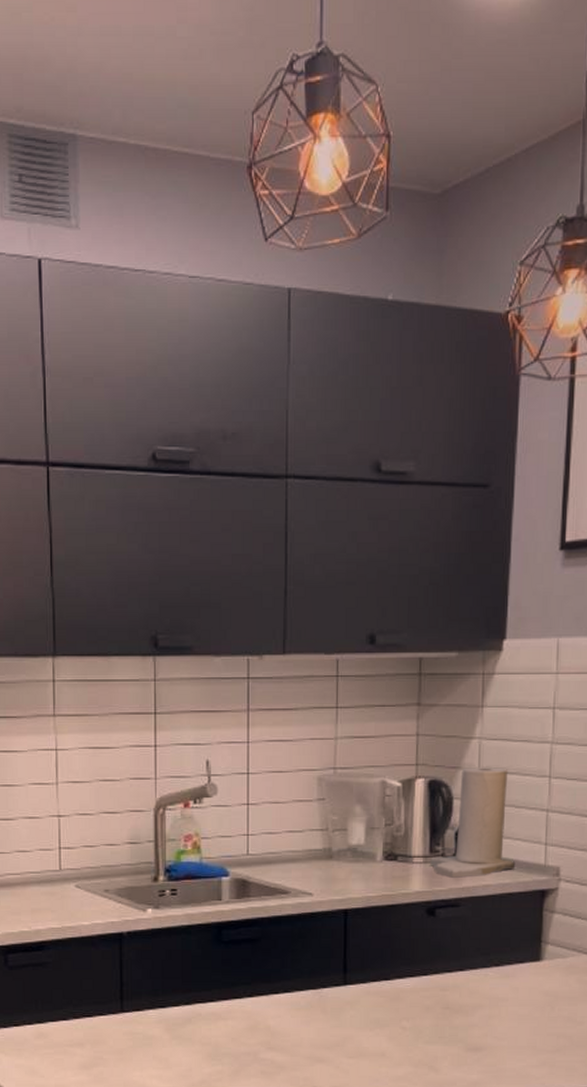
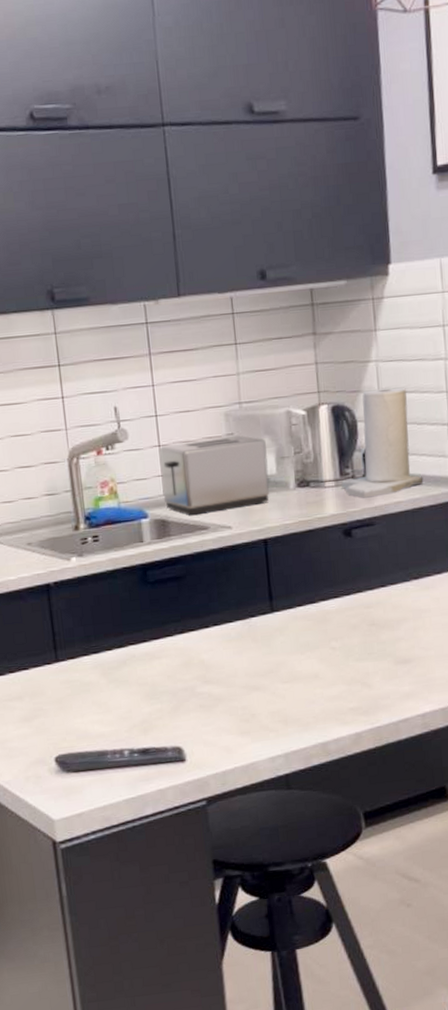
toaster: none [246,801,357,877] -> present [159,435,270,515]

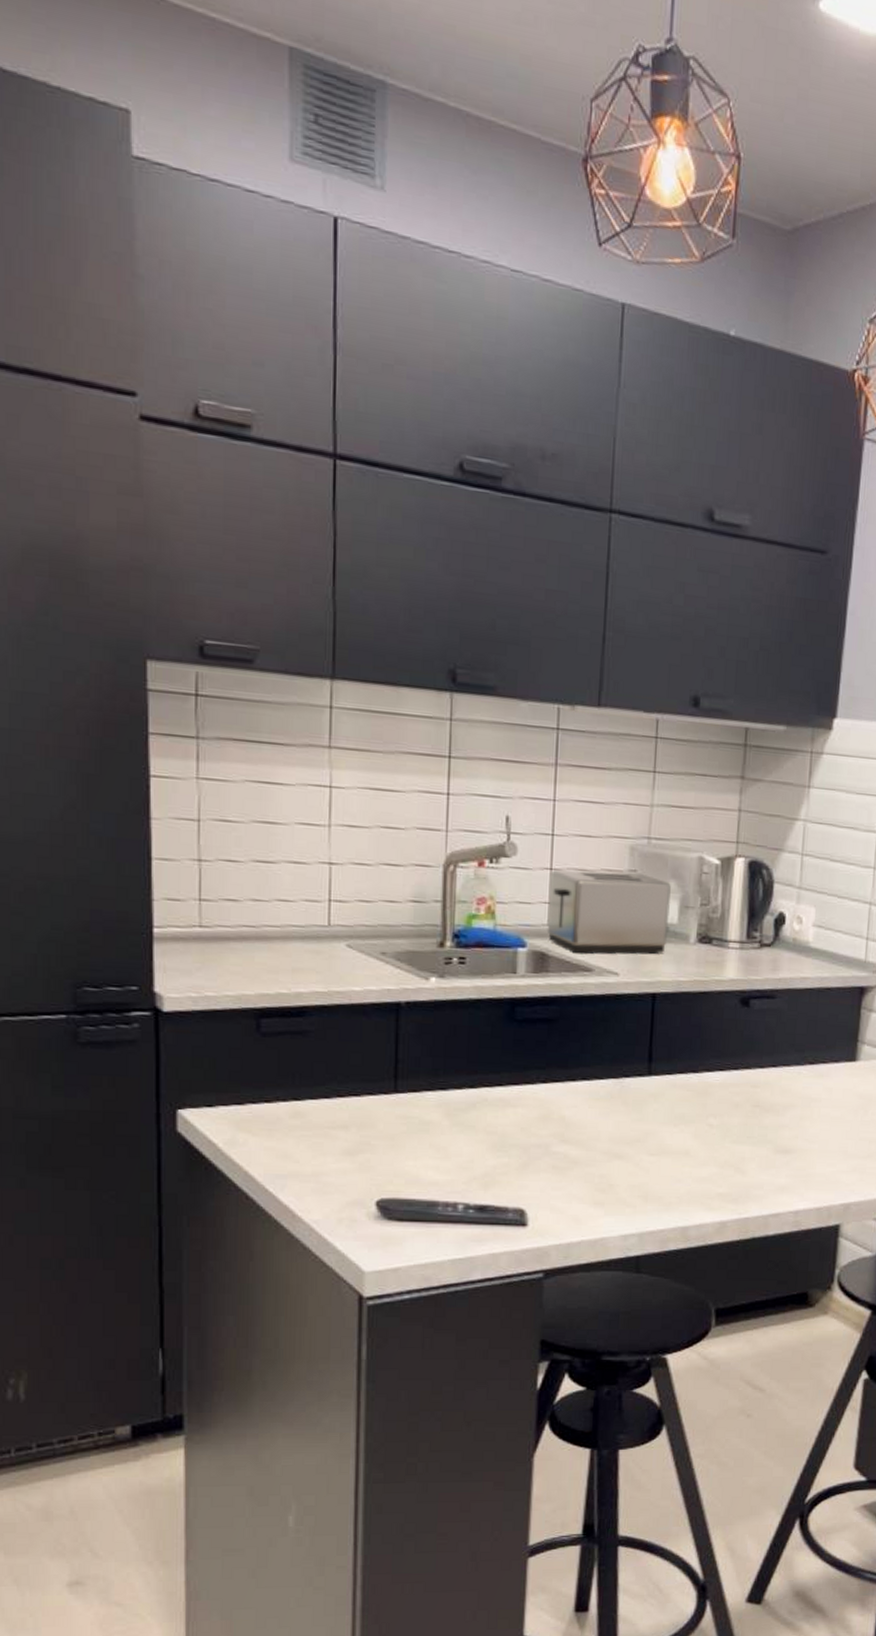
paper towel: present [340,387,424,498] -> none [745,850,836,968]

